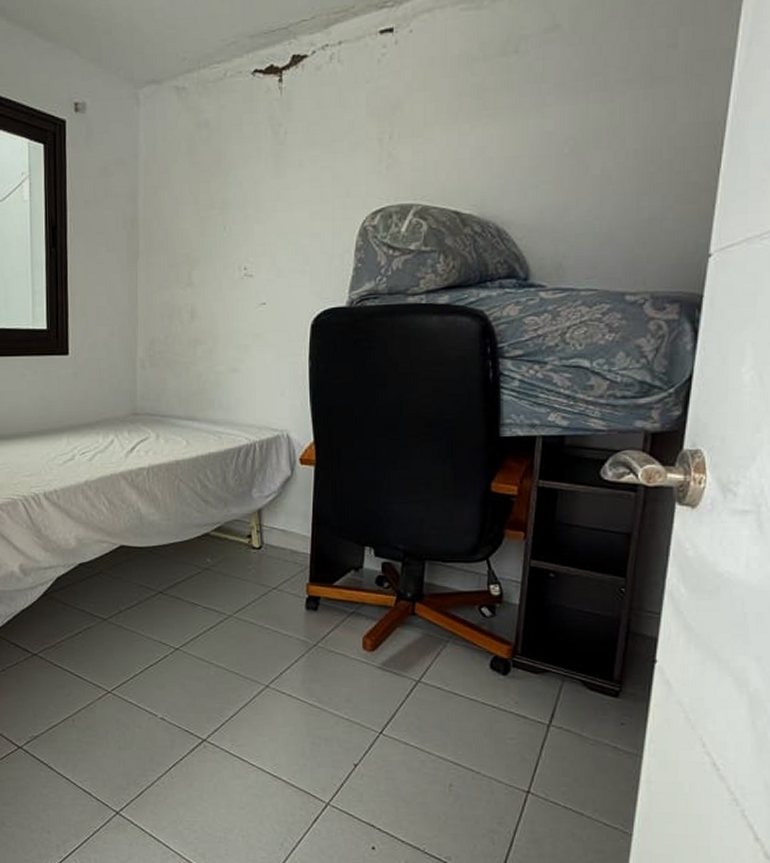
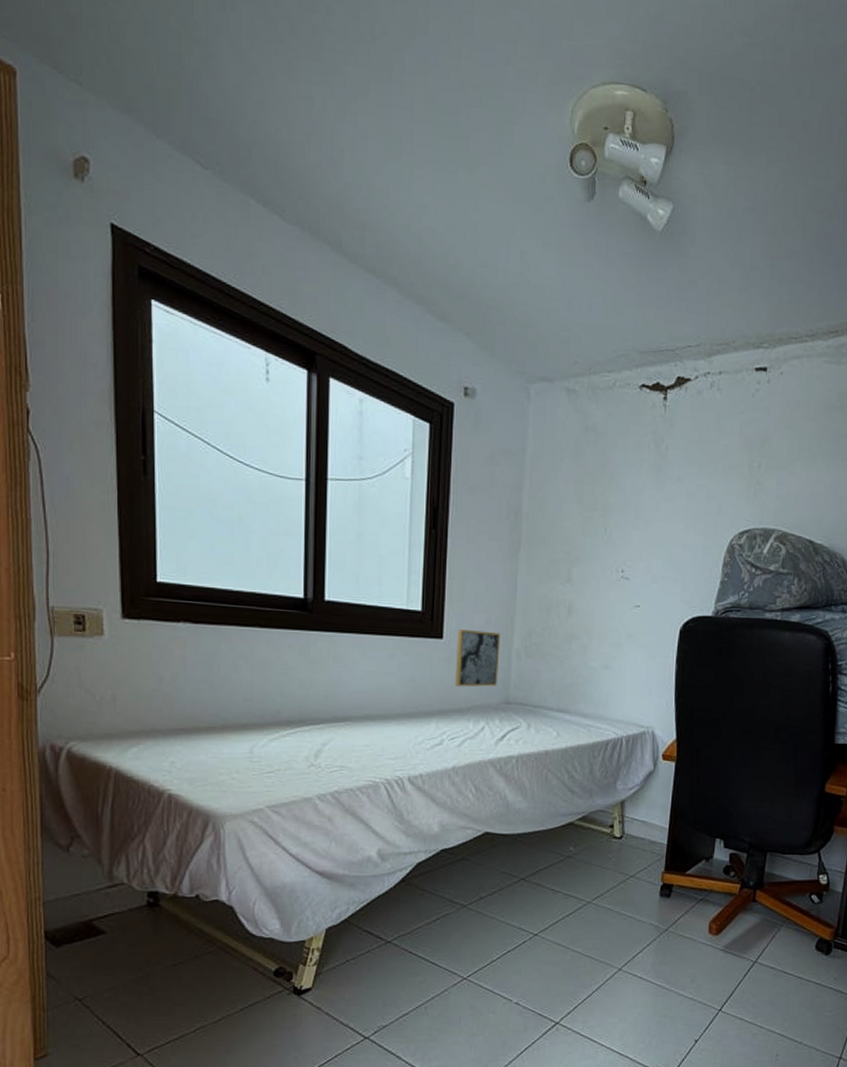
wall art: none [82,343,125,401] -> present [454,629,501,687]

